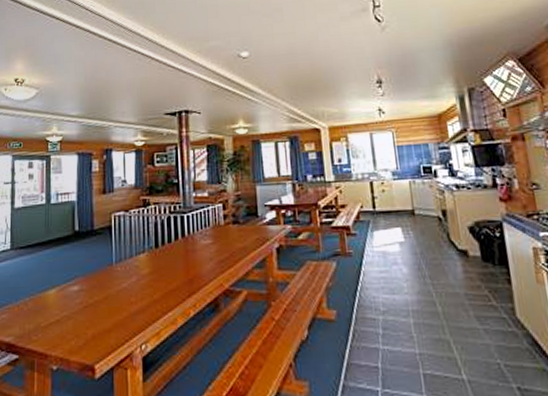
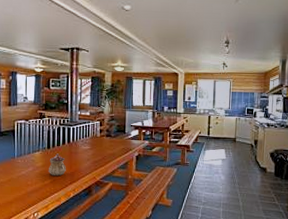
teapot: none [157,254,182,286] -> present [48,153,66,176]

